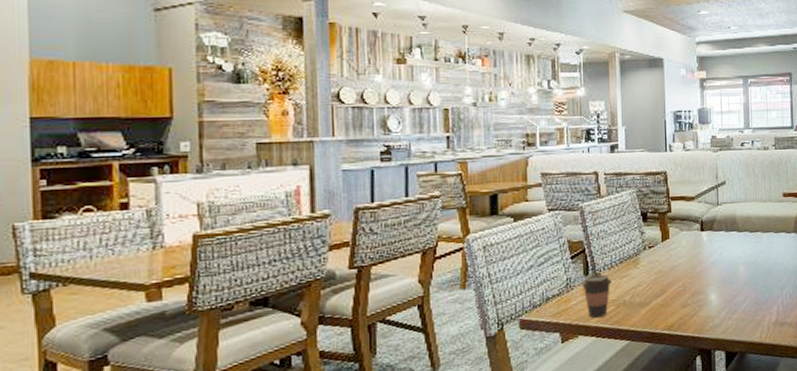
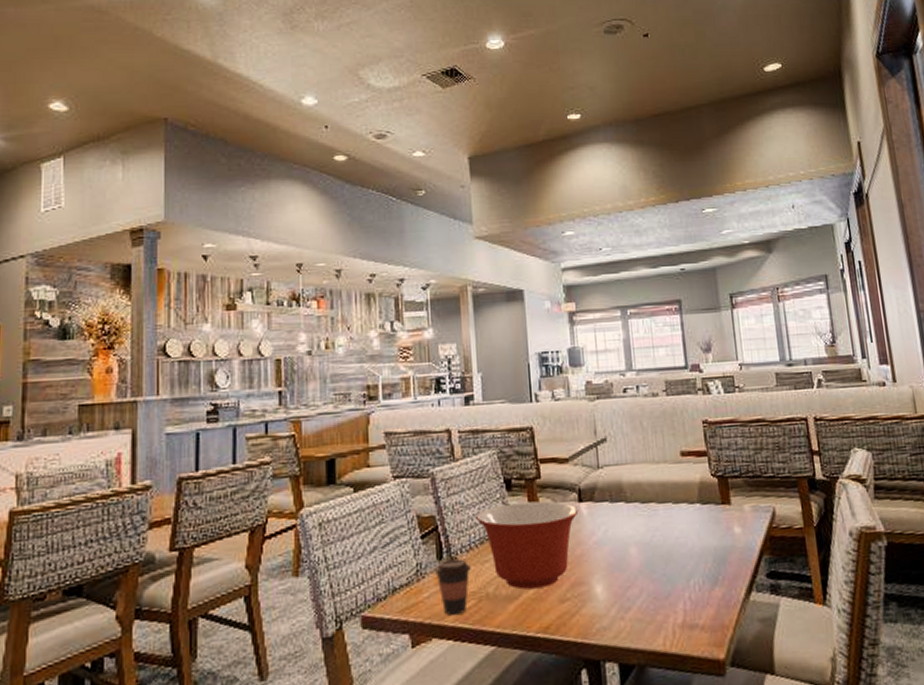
mixing bowl: none [617,230,701,298] -> present [476,500,579,590]

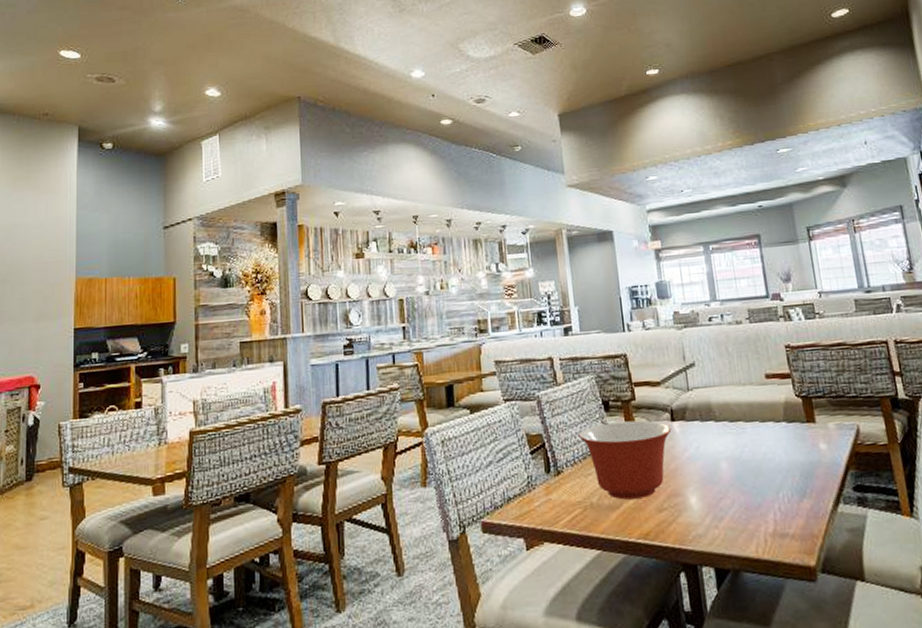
coffee cup: present [435,558,471,616] -> none [544,472,576,523]

